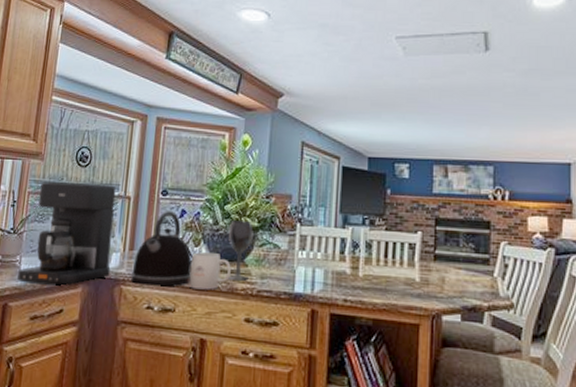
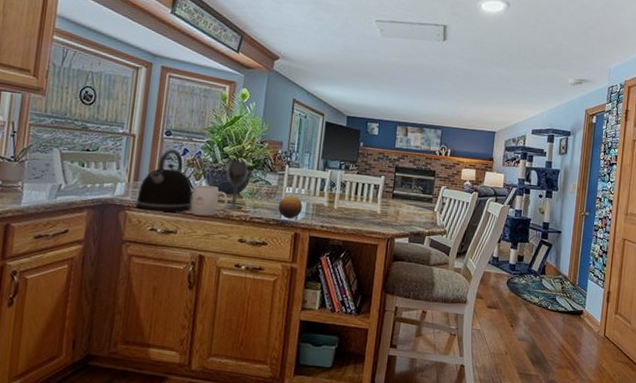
coffee maker: present [17,182,116,286] -> none [20,115,121,210]
fruit: none [289,261,319,292] -> present [278,195,302,219]

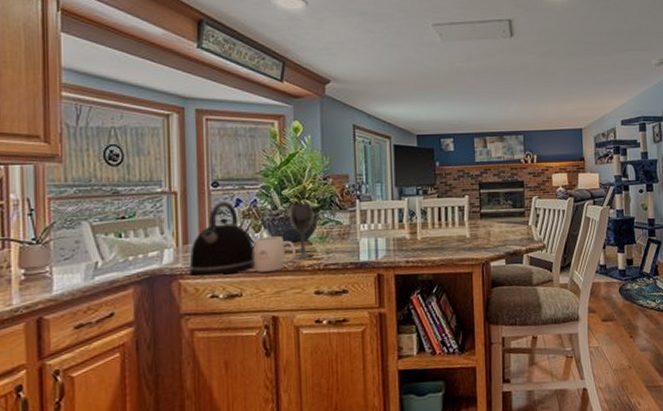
fruit: present [278,195,302,219] -> none [354,232,382,260]

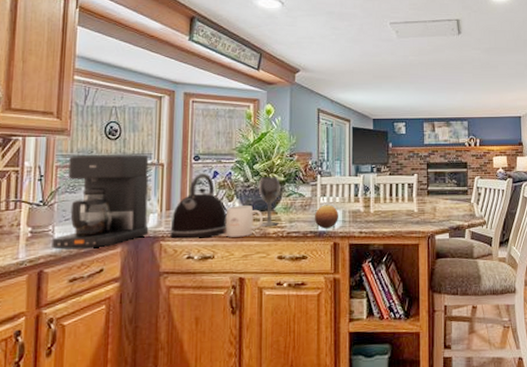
coffee maker: none [51,182,164,292] -> present [52,154,149,249]
fruit: none [354,232,382,260] -> present [314,205,338,229]

